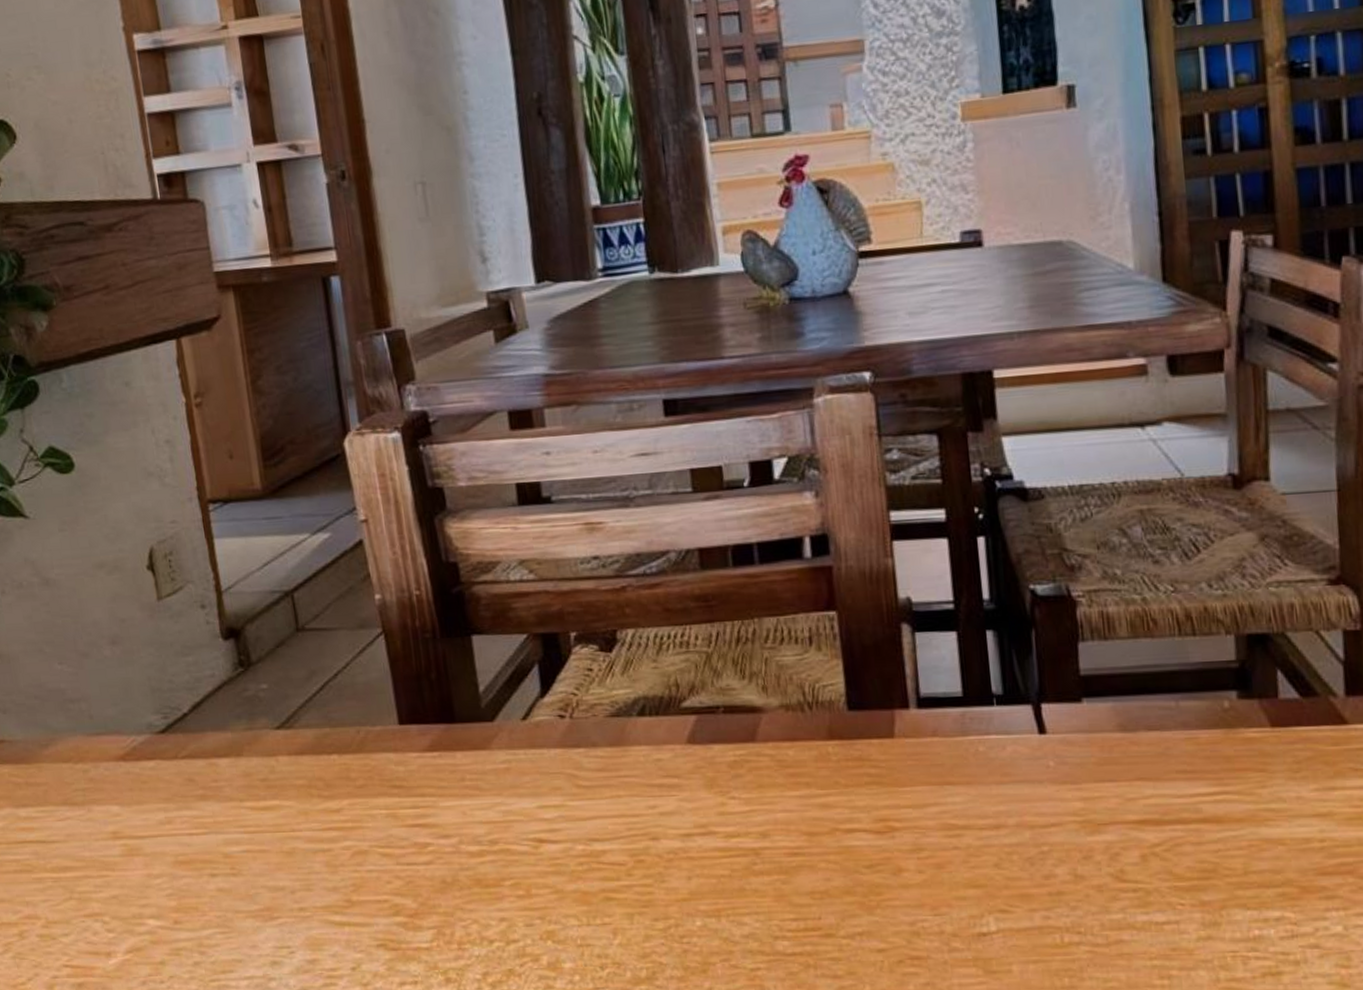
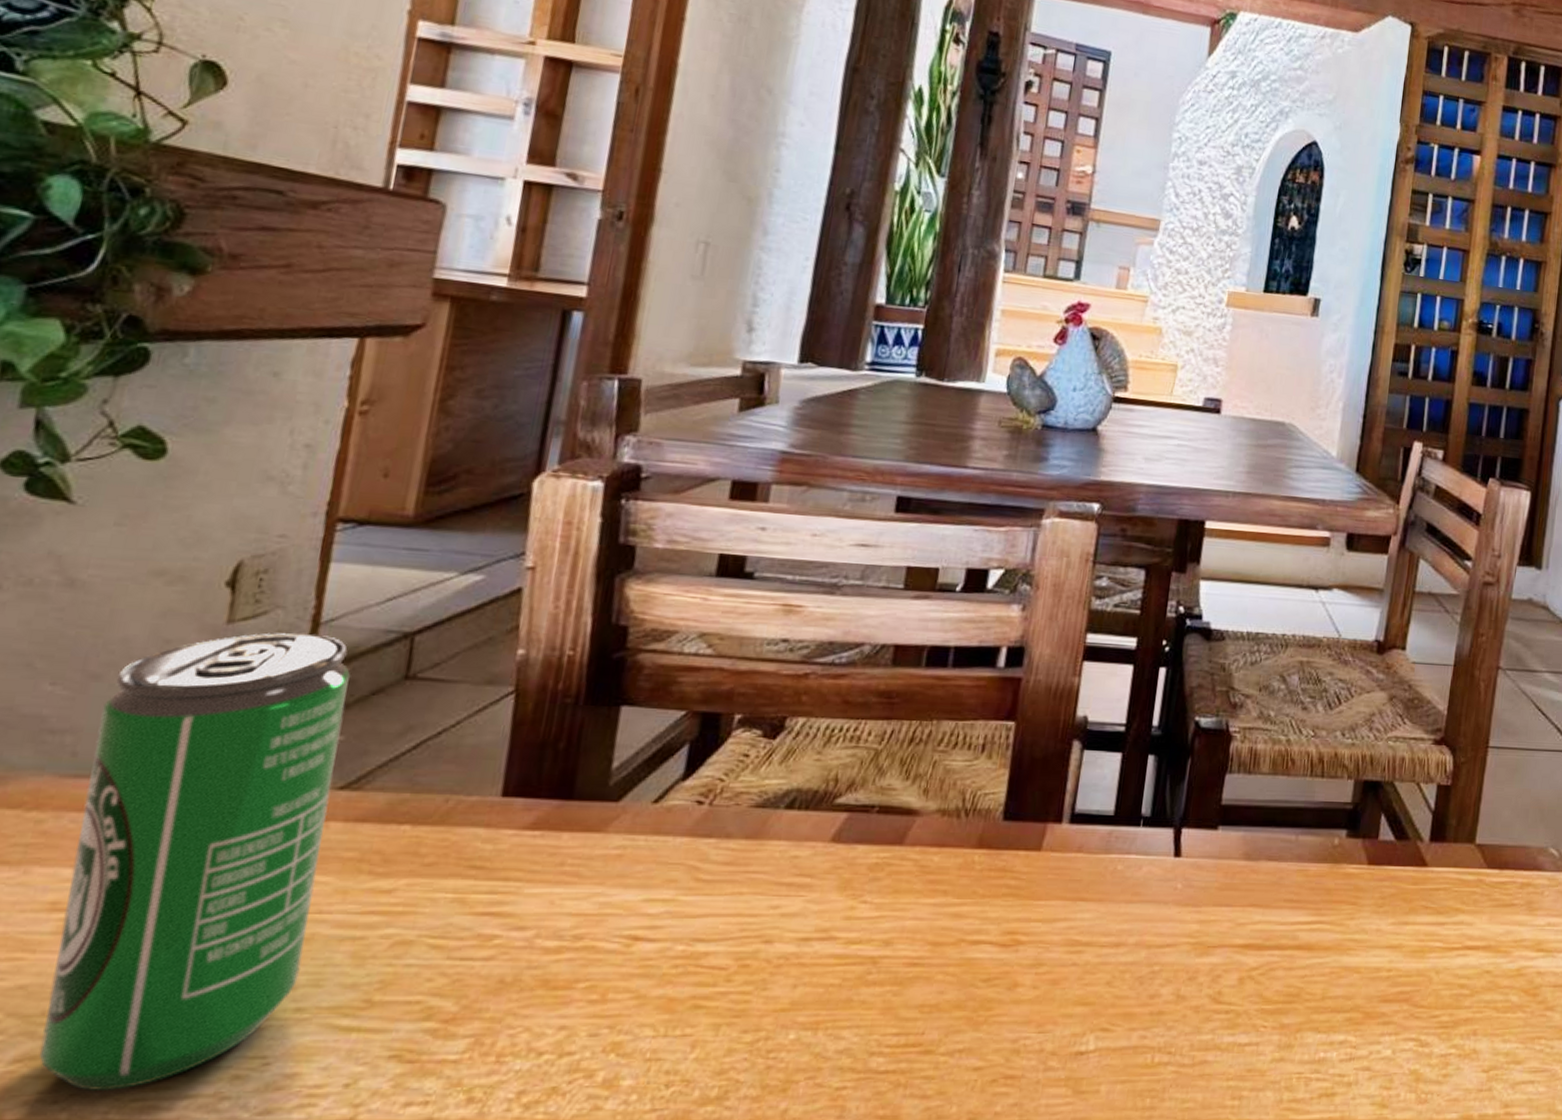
beverage can: none [97,601,294,975] -> present [39,633,351,1092]

